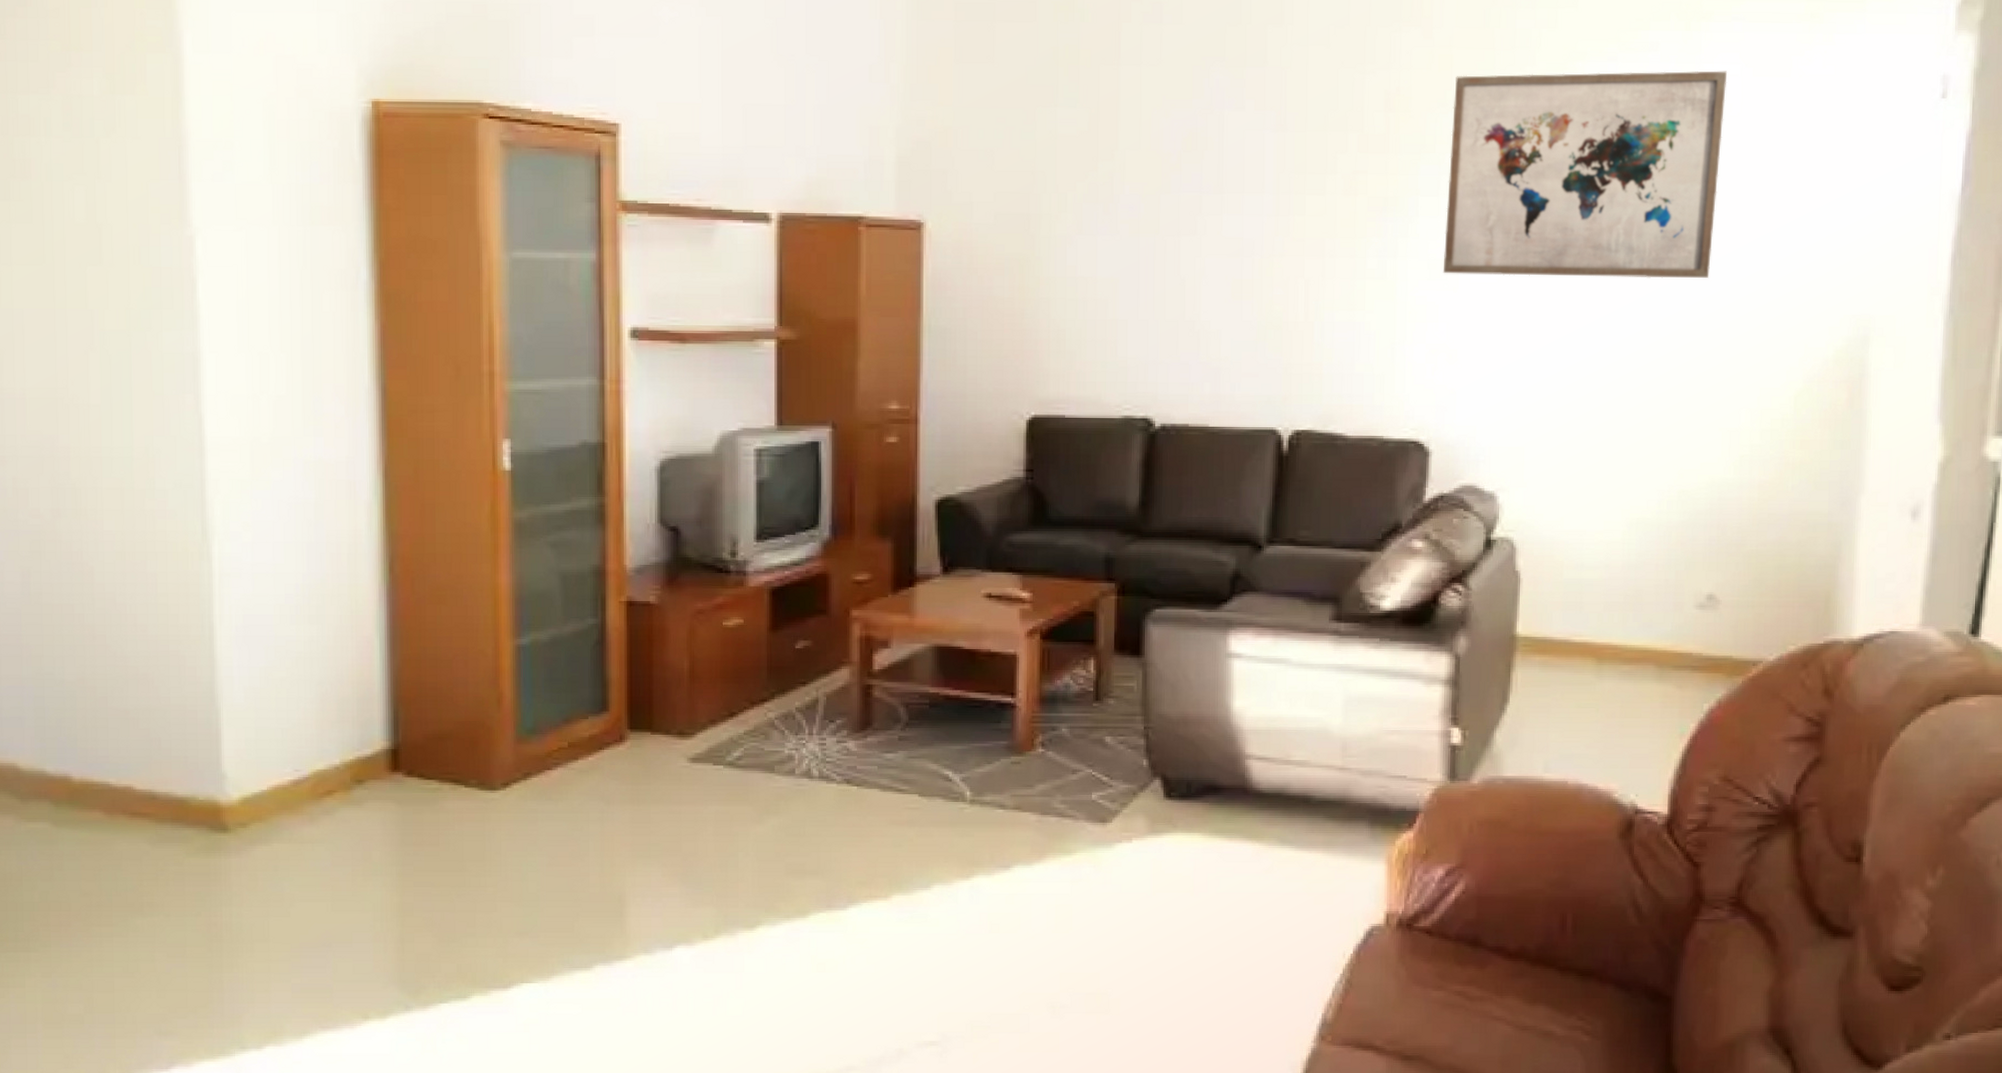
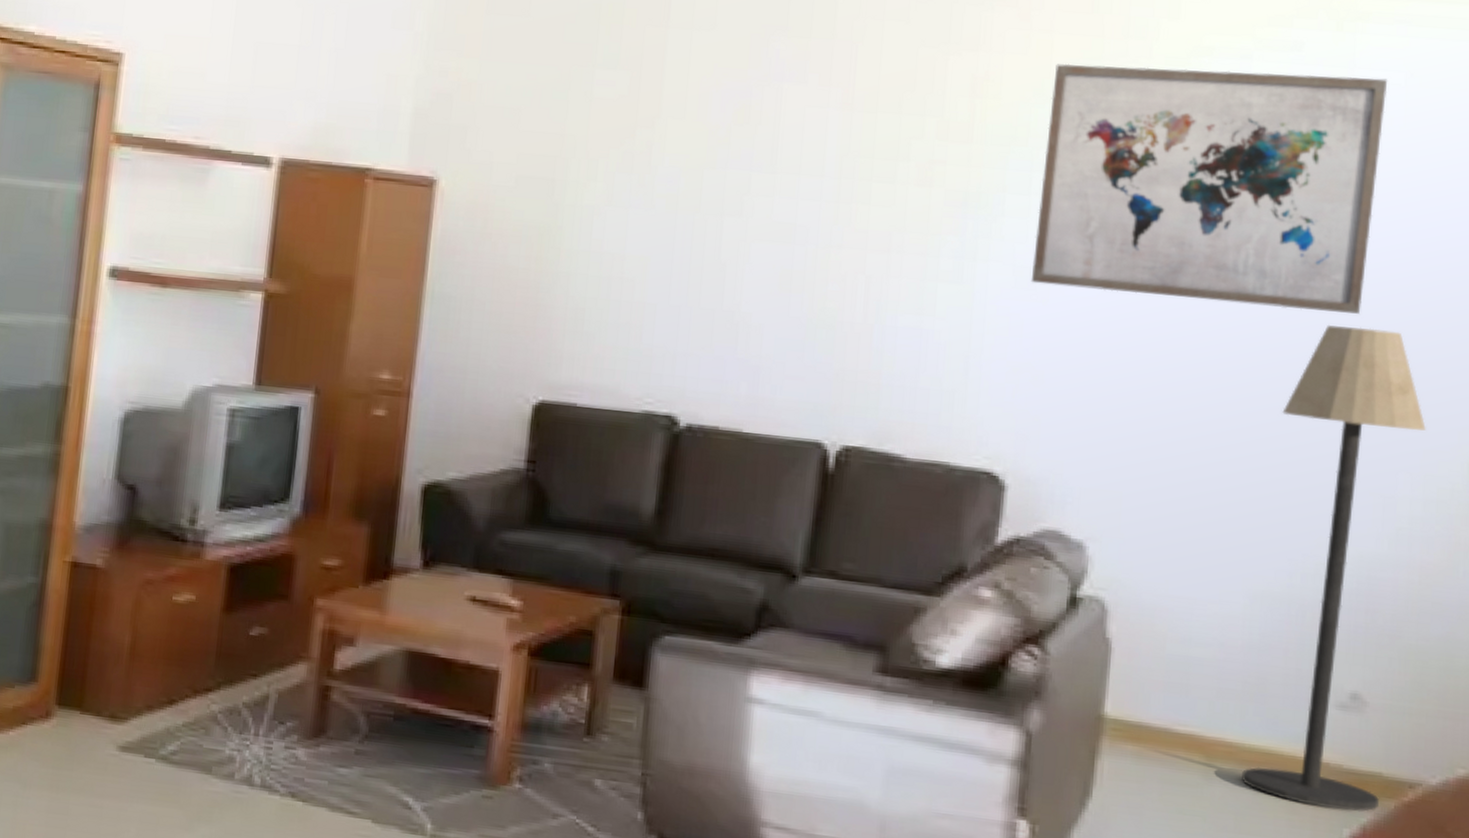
floor lamp: none [1625,289,1762,689] -> present [1242,324,1426,812]

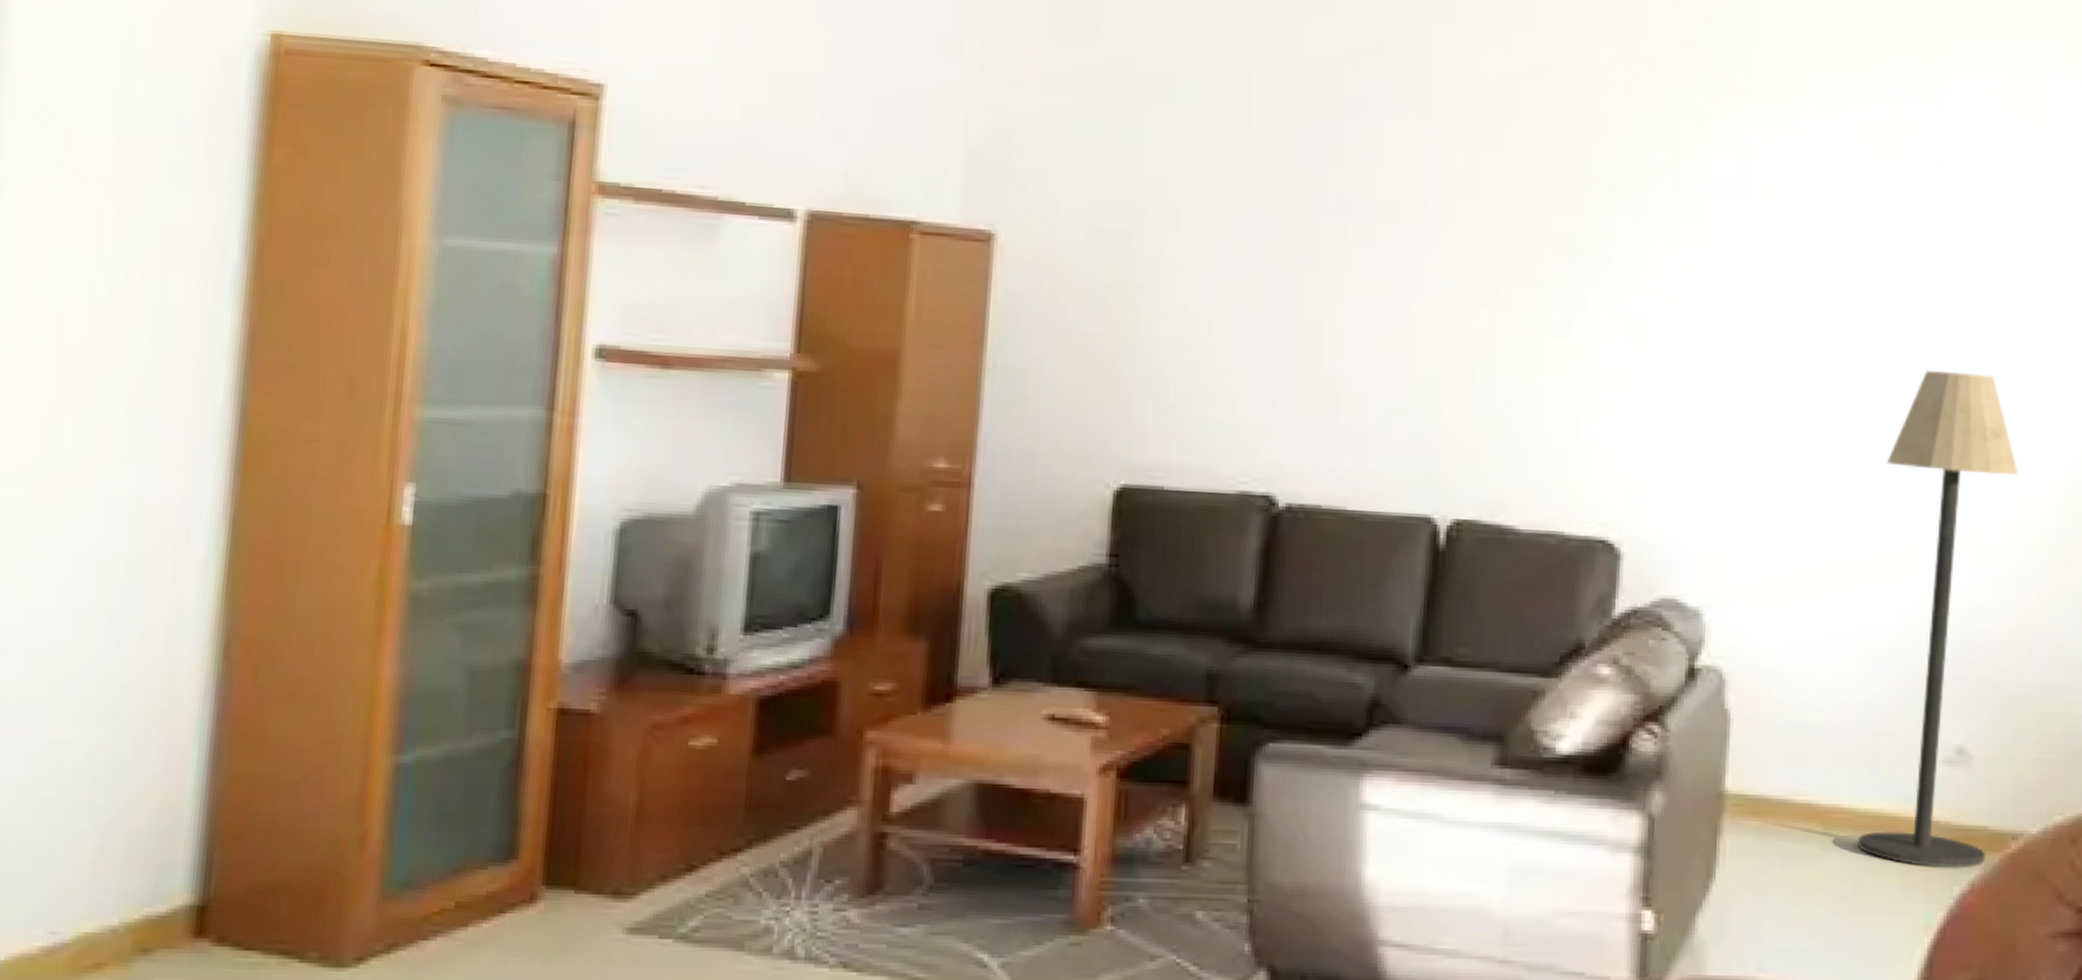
wall art: present [1031,63,1388,314] -> none [1640,99,1976,358]

